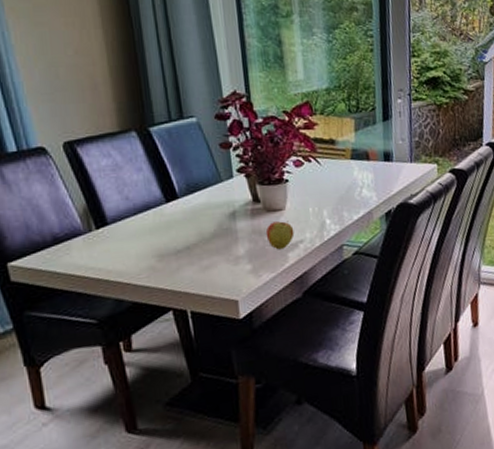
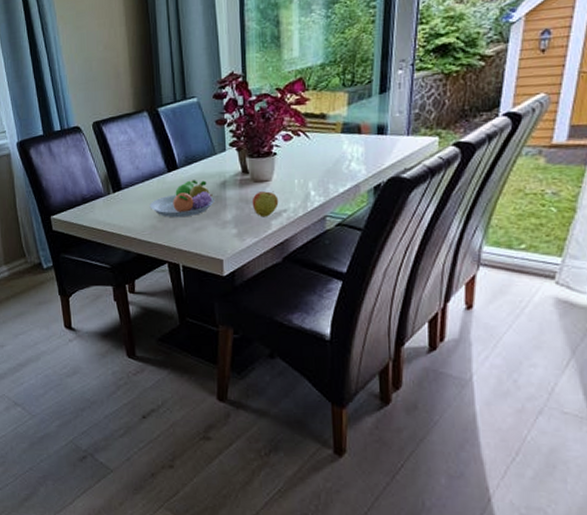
fruit bowl: none [145,211,224,256] -> present [149,180,214,218]

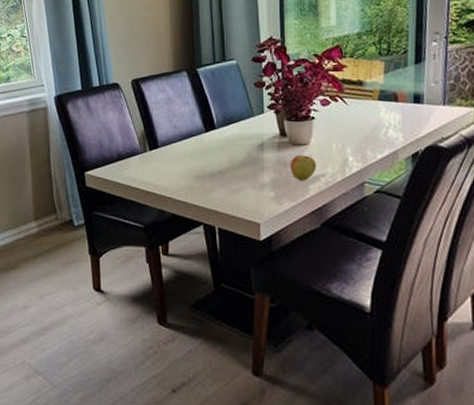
fruit bowl: present [149,180,214,218] -> none [186,141,252,179]

